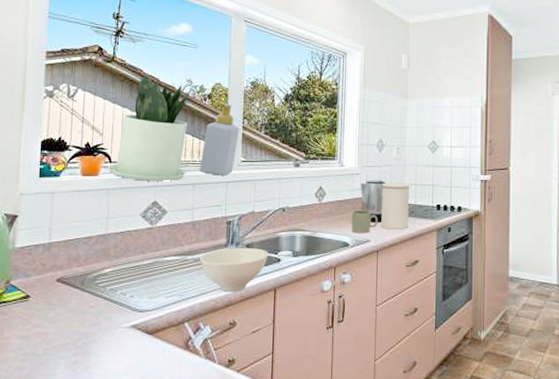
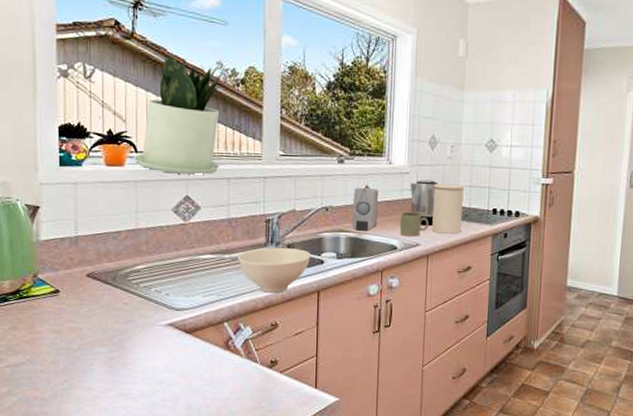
soap bottle: present [199,103,240,176] -> none [234,90,278,170]
soap dispenser: none [306,189,332,229] -> present [351,188,379,231]

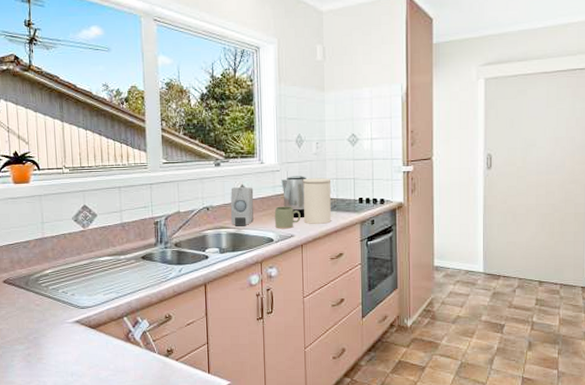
planter: present [133,54,223,175] -> none [37,81,111,186]
bowl: present [237,247,311,293] -> none [131,247,197,288]

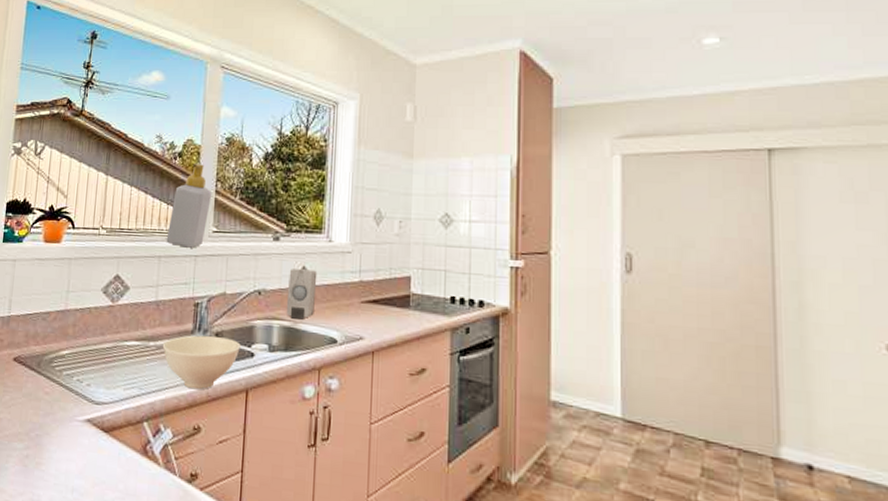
soap bottle: none [123,106,159,178] -> present [166,162,212,248]
bowl: none [131,247,197,288] -> present [162,335,241,390]
mug: present [274,206,301,229] -> none [340,298,374,329]
kettle: present [281,176,307,219] -> none [352,260,385,317]
canister: present [303,177,331,225] -> none [378,264,416,328]

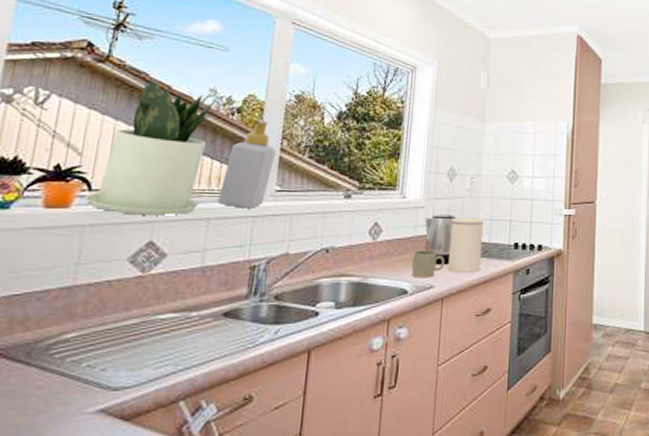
planter: none [70,129,162,252] -> present [84,79,216,216]
bowl: present [162,335,241,390] -> none [207,300,304,358]
soap dispenser: present [286,269,318,320] -> none [355,225,390,274]
mug: none [340,298,374,329] -> present [411,250,445,278]
kettle: none [352,260,385,317] -> present [424,214,456,266]
canister: none [378,264,416,328] -> present [448,217,485,274]

